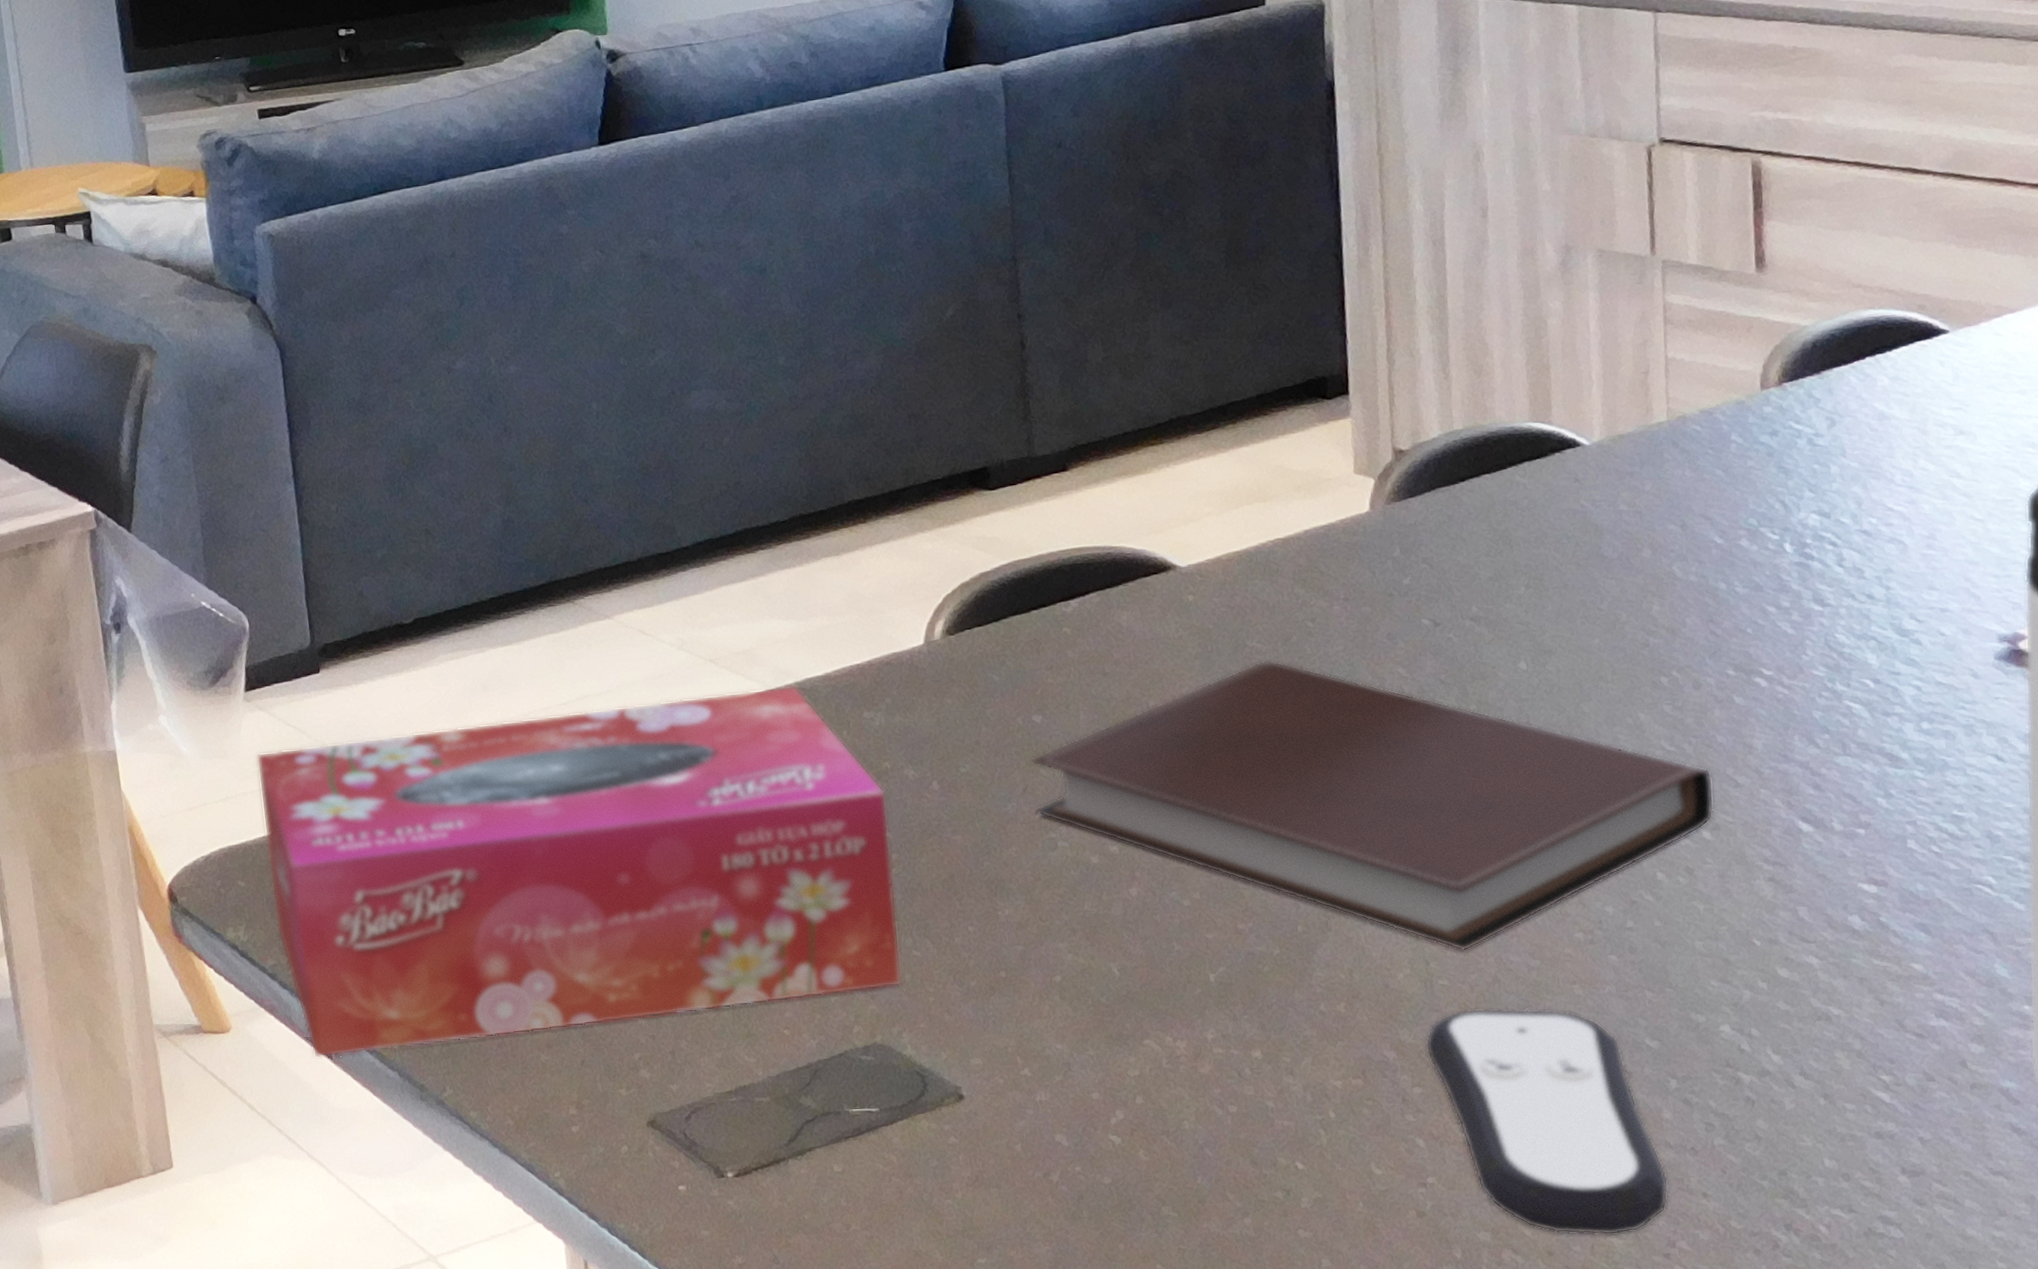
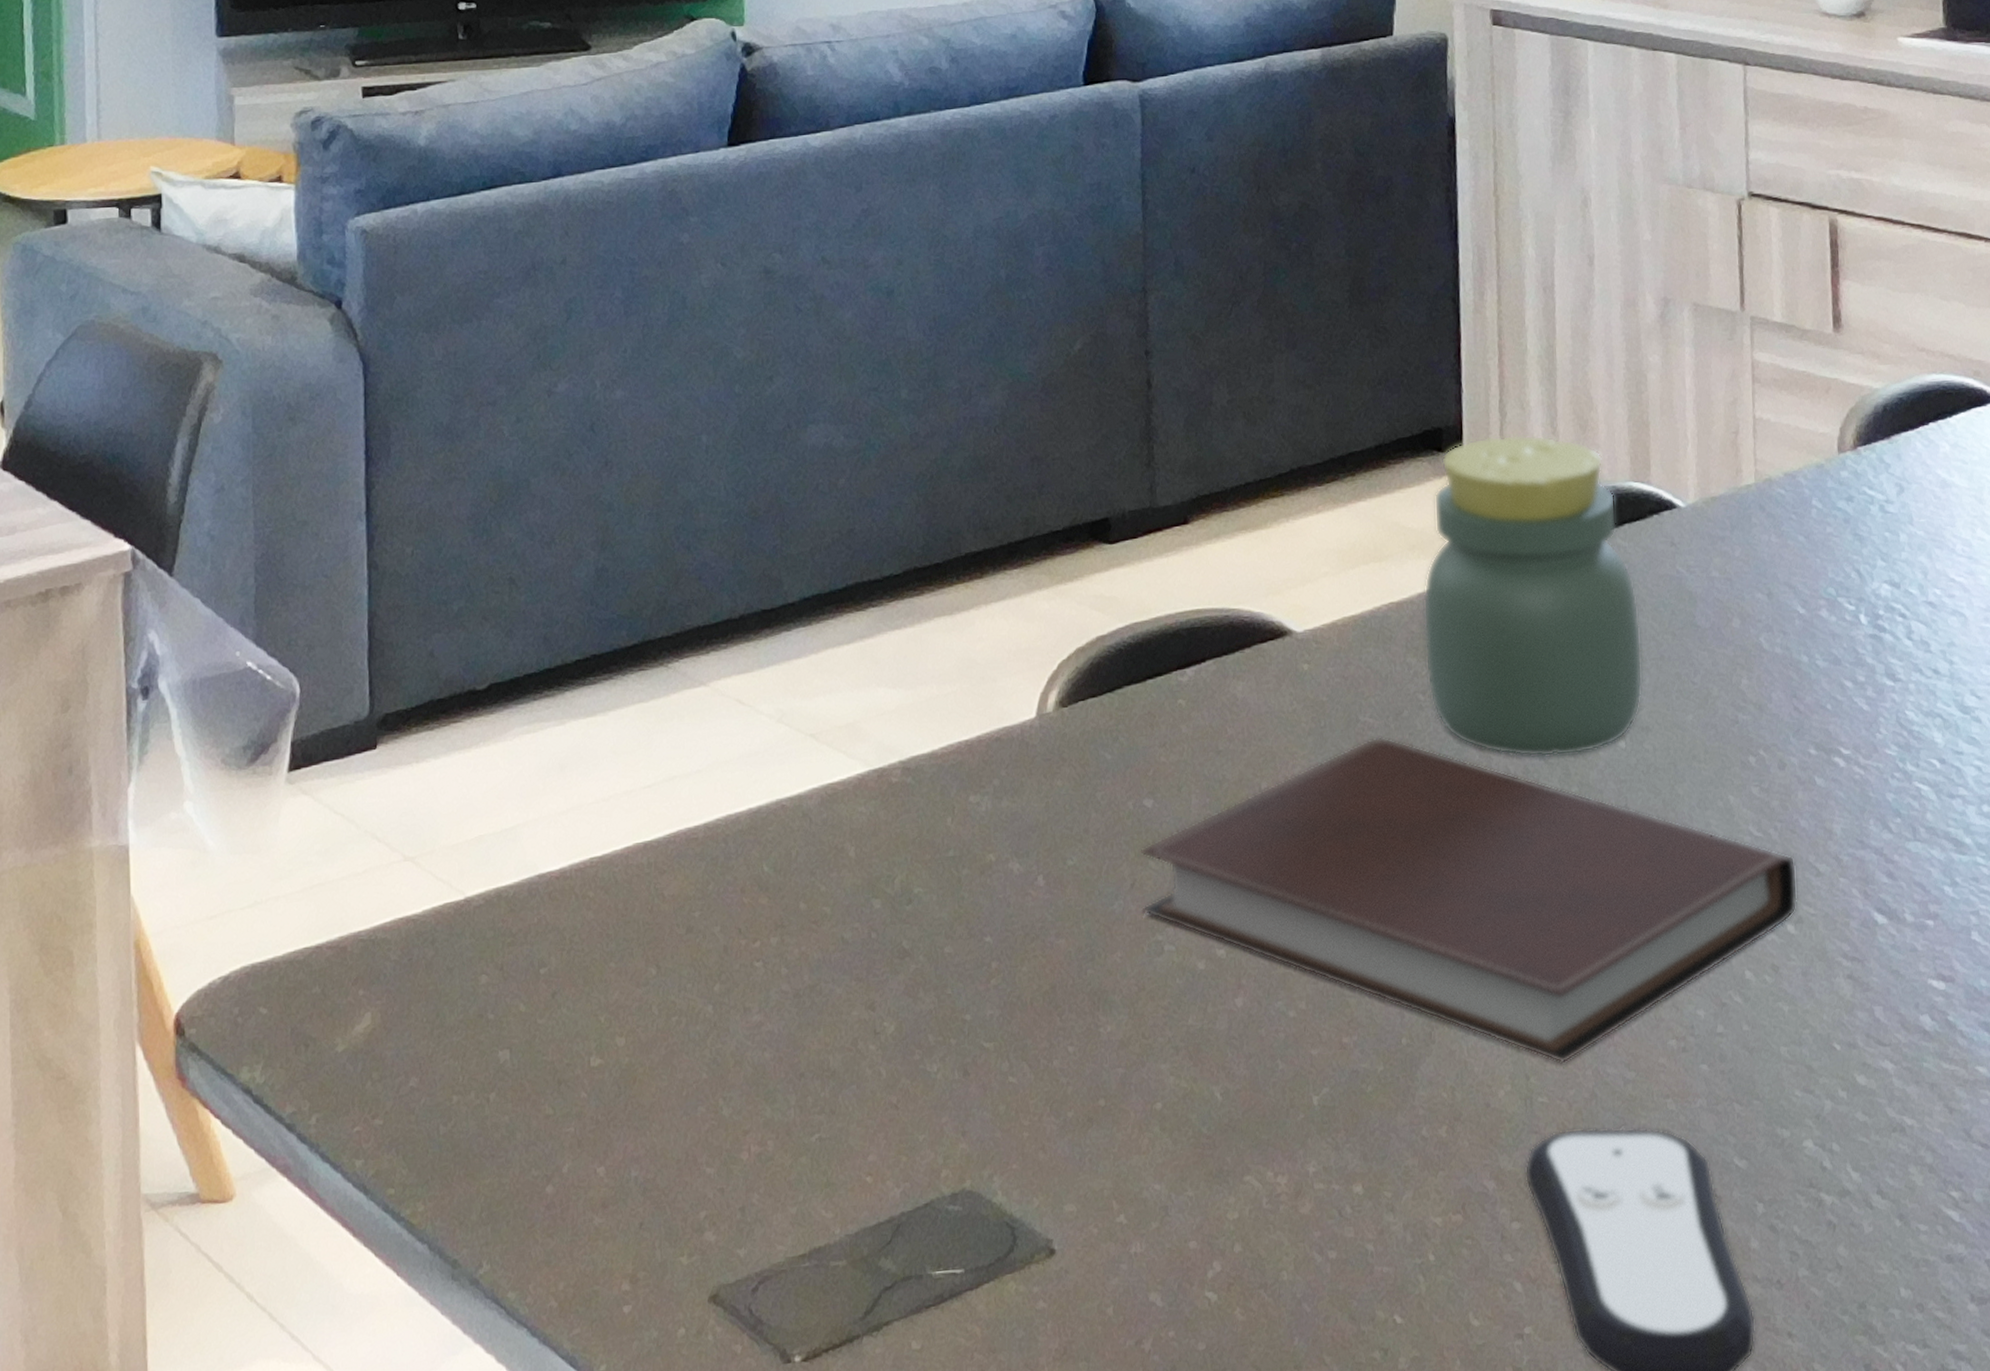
tissue box: present [256,685,903,1058] -> none [294,765,997,1230]
jar: none [1310,380,1545,678] -> present [1423,434,1643,758]

